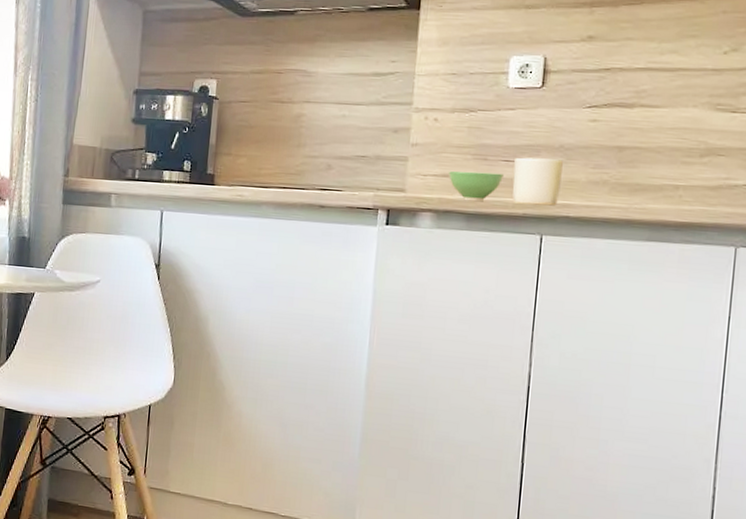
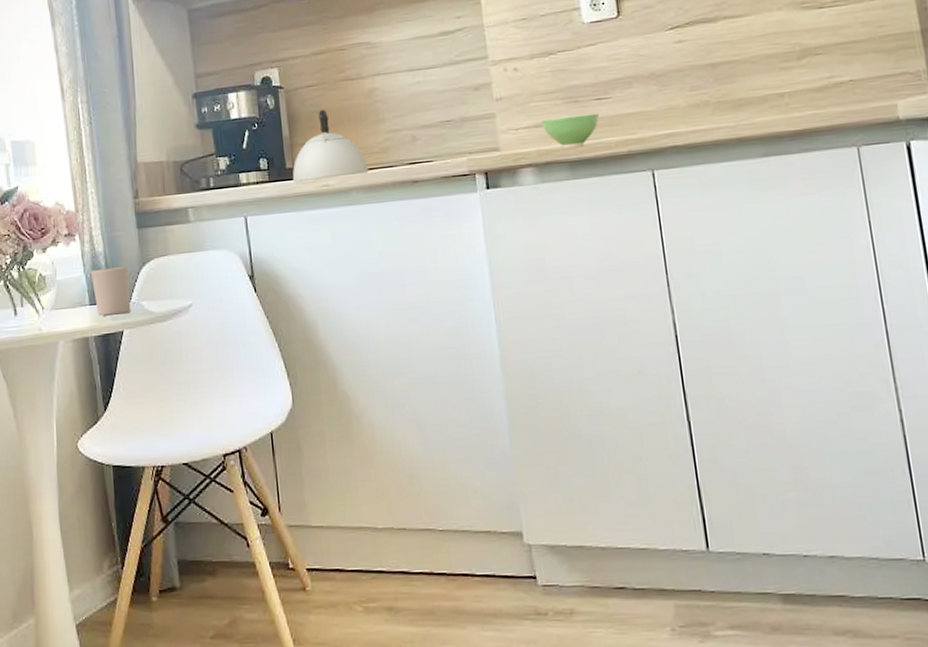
mug: none [14,234,50,278] -> present [91,267,131,316]
kettle: none [210,125,282,191] -> present [292,109,369,182]
mug: present [512,157,563,206] -> none [607,88,662,143]

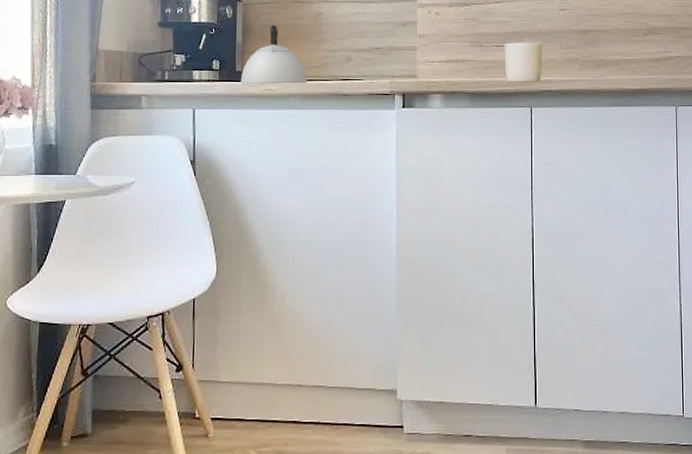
mug: present [91,267,131,316] -> none [40,142,79,185]
bowl: present [540,113,600,149] -> none [451,57,498,82]
mug: none [607,88,662,143] -> present [504,42,542,83]

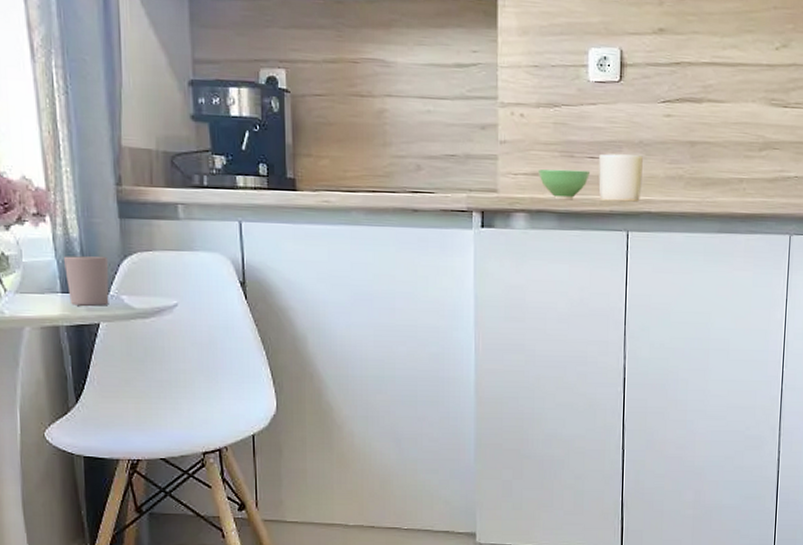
mug: none [40,142,79,185] -> present [64,256,109,306]
kettle: present [240,24,308,84] -> none [292,122,371,196]
bowl: none [451,57,498,82] -> present [537,169,591,200]

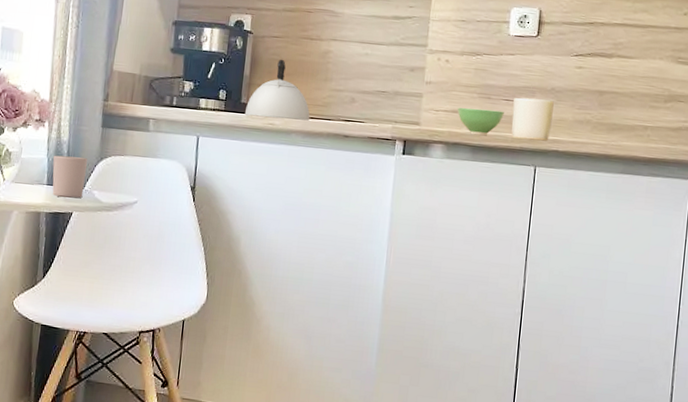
kettle: none [292,122,371,196] -> present [244,59,310,121]

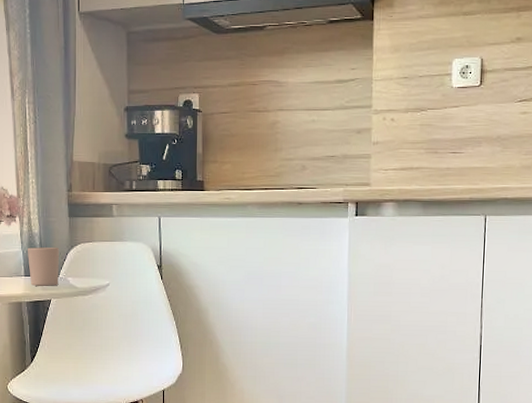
kettle: present [244,59,310,121] -> none [201,134,264,193]
bowl: present [457,108,505,136] -> none [405,164,453,190]
mug: present [511,97,554,141] -> none [459,149,500,191]

